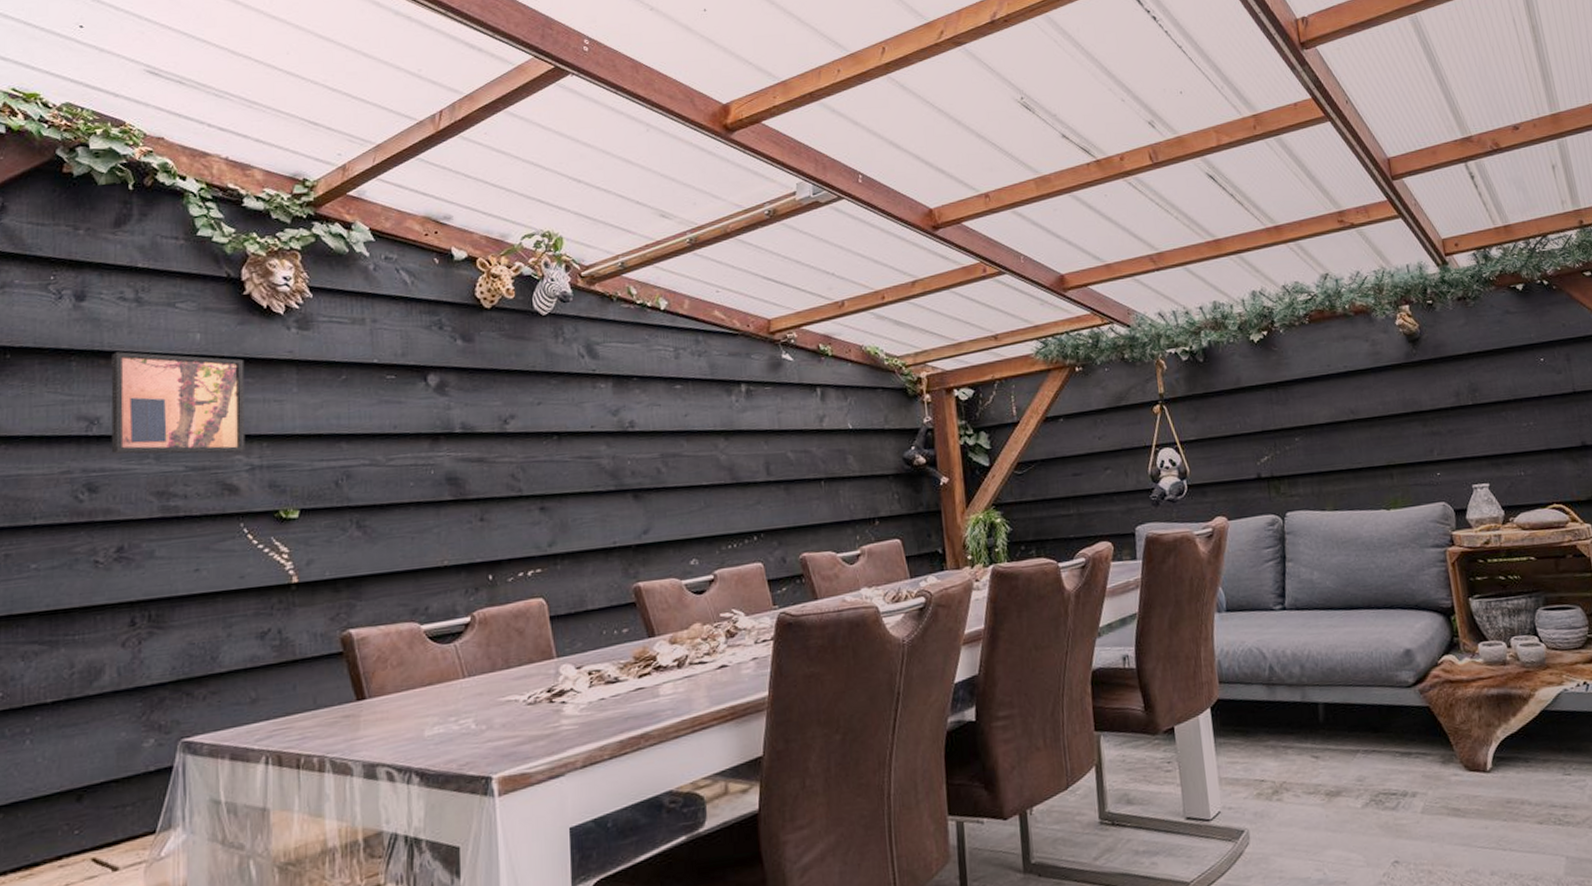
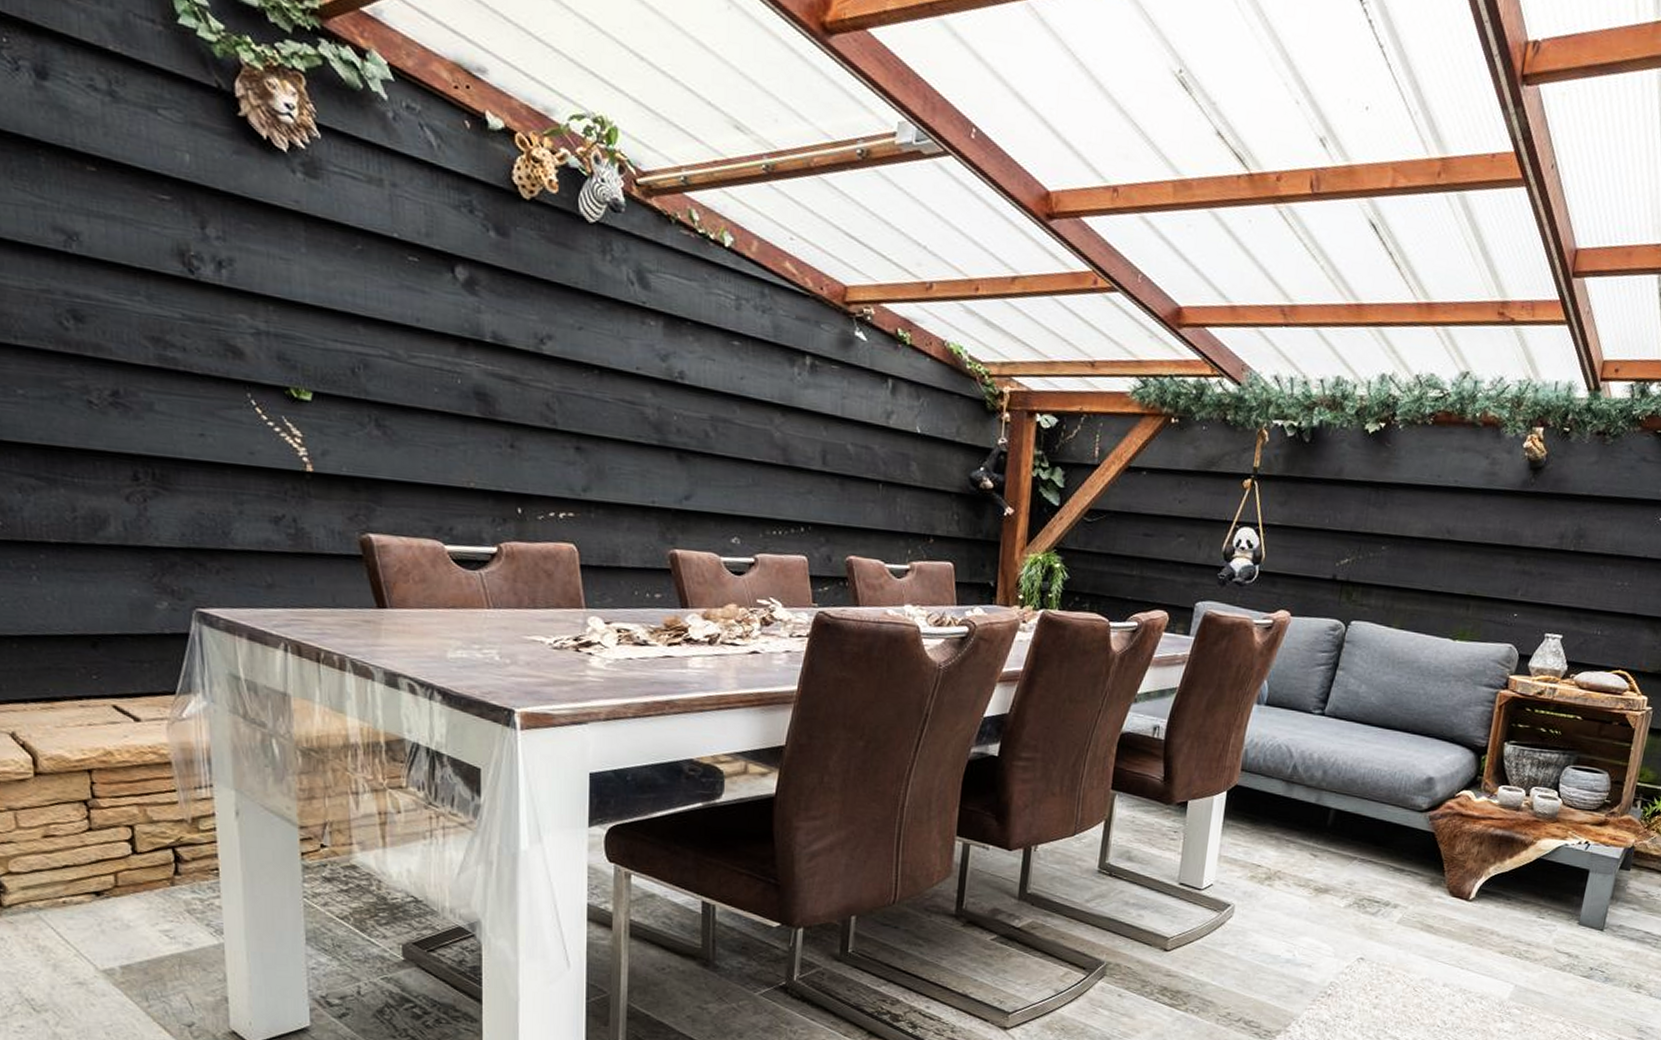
wall art: present [111,351,246,454] -> none [86,155,249,312]

